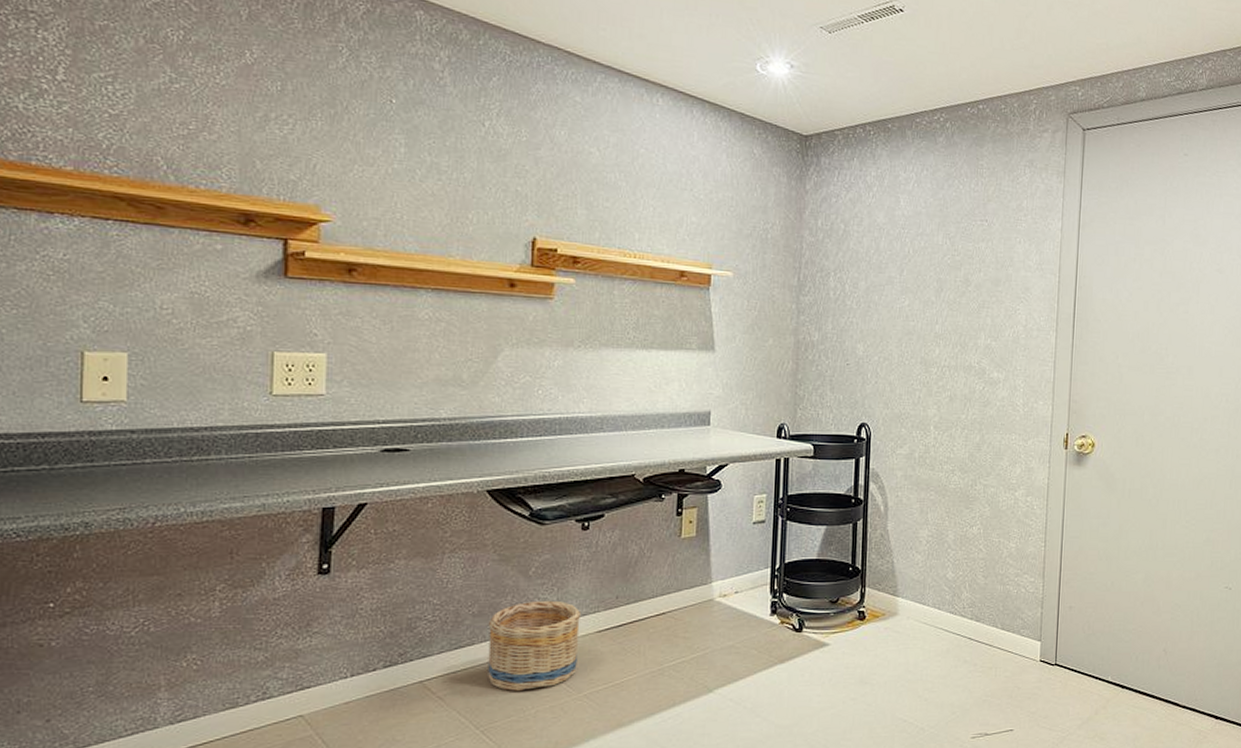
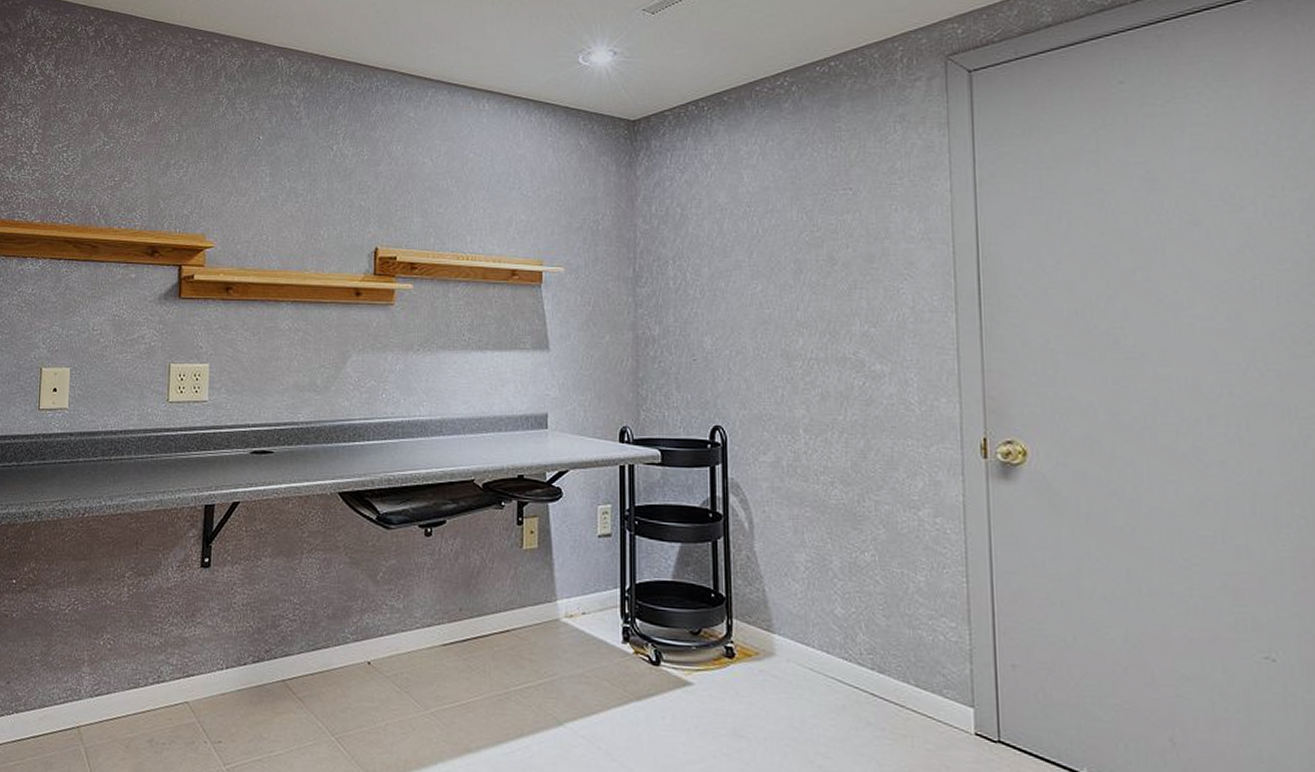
basket: present [488,600,582,691] -> none [341,607,427,701]

